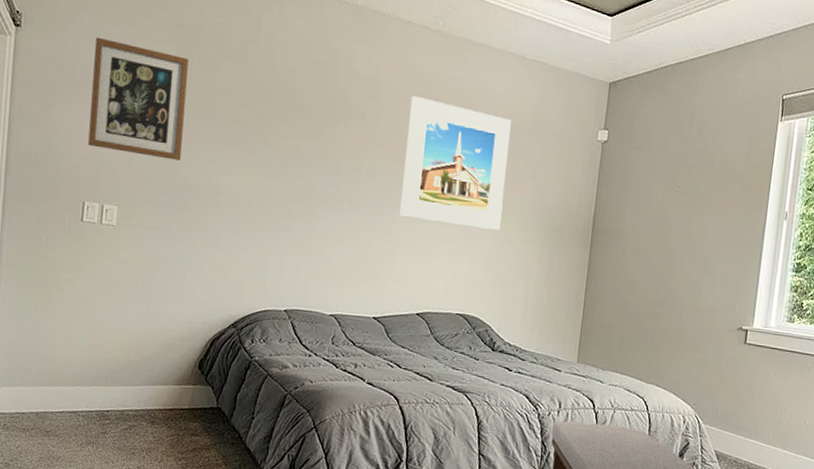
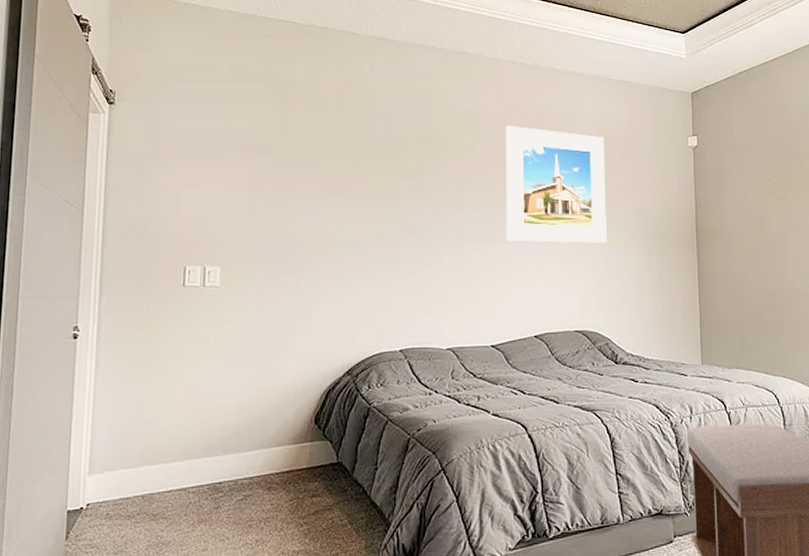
wall art: present [88,37,189,161] -> none [187,105,284,214]

